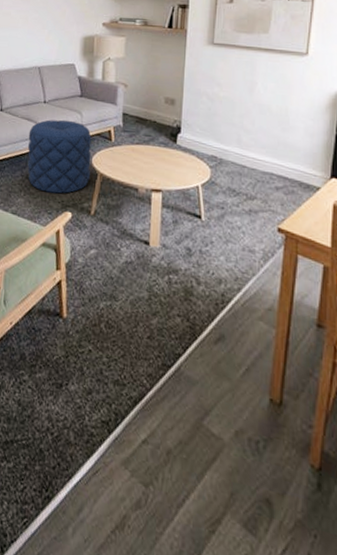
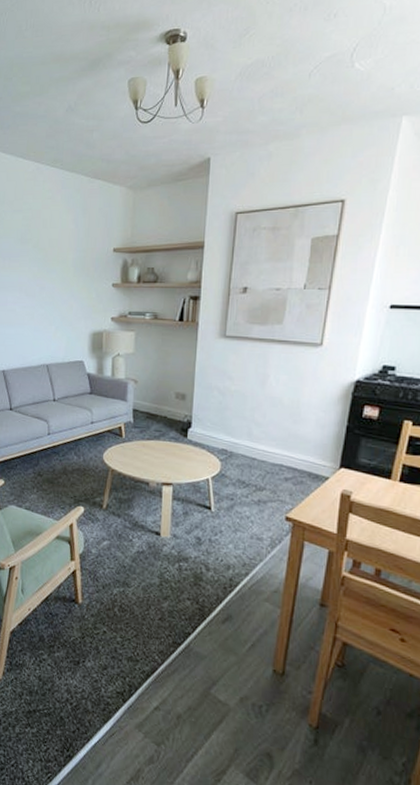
pouf: present [27,119,92,194] -> none [39,417,102,489]

